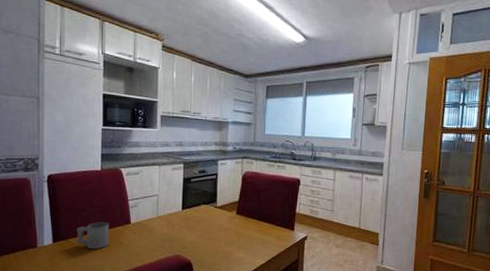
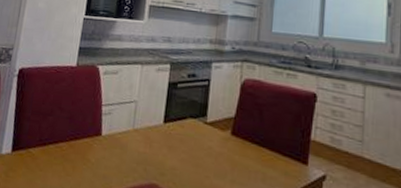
mug: present [76,222,109,250] -> none [37,130,77,166]

